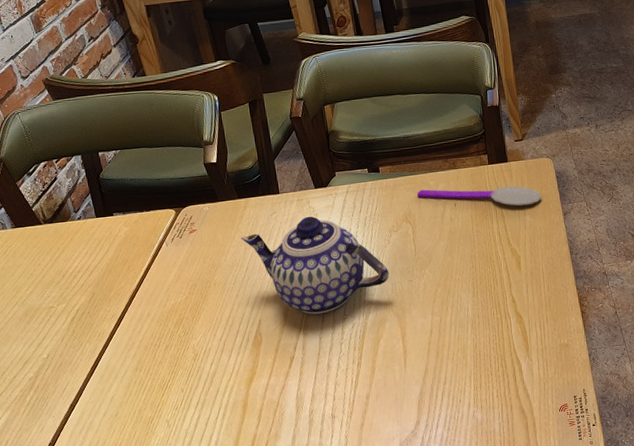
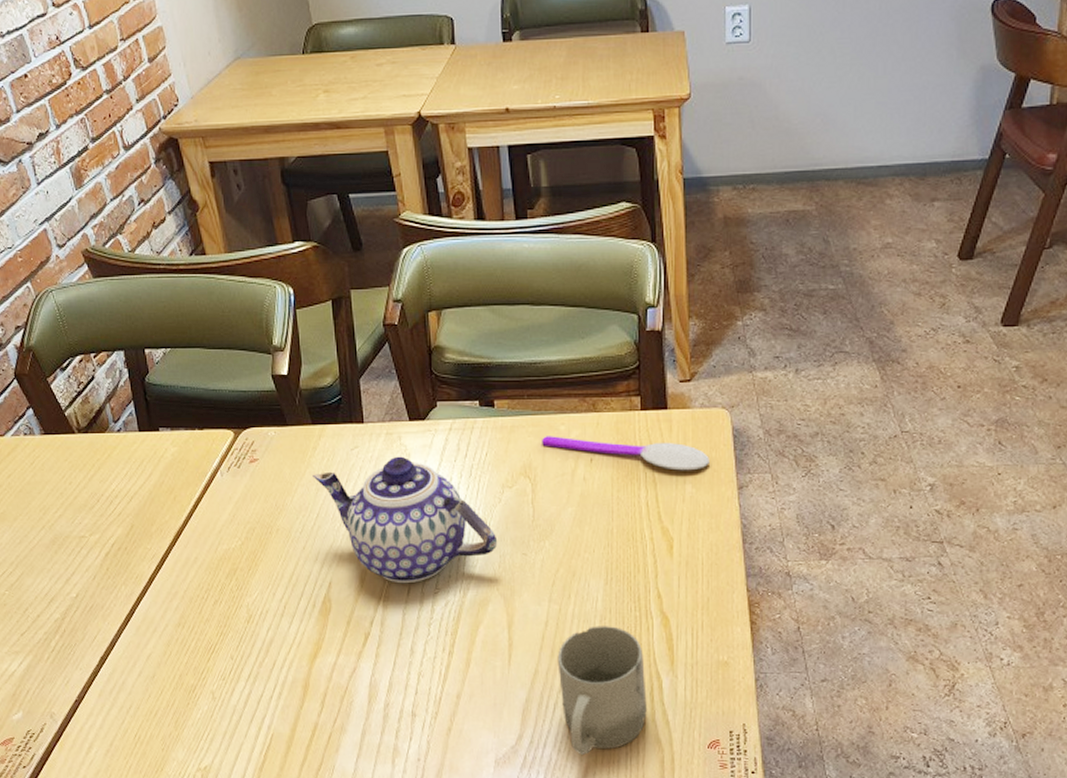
cup: none [441,327,512,430] -> present [557,626,647,755]

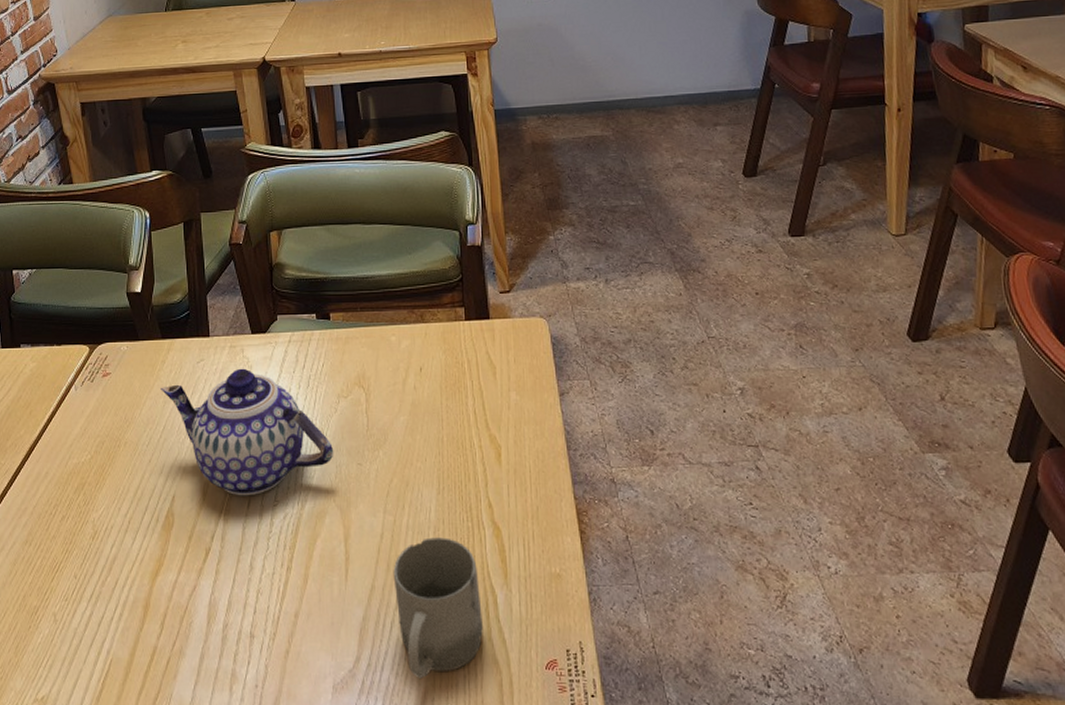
spoon: present [542,436,709,471] -> none [374,346,531,379]

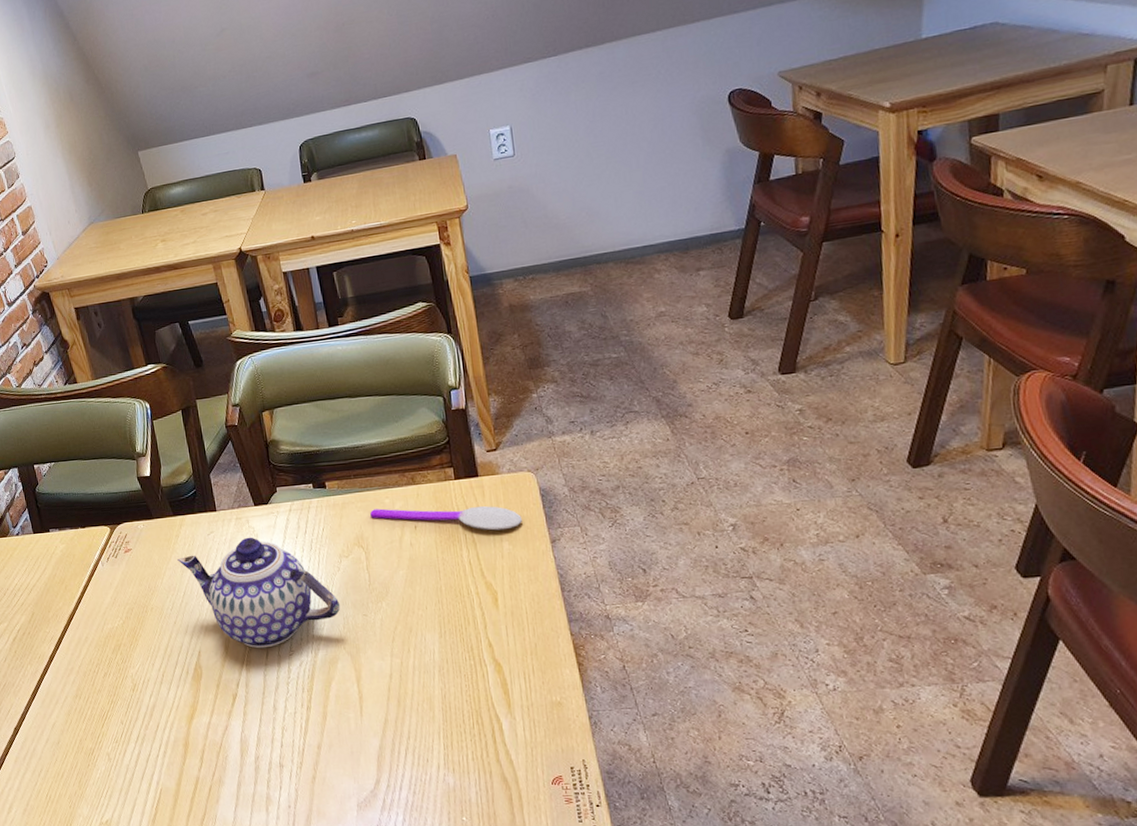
spoon: none [374,346,531,379] -> present [370,506,522,531]
cup: present [393,537,483,678] -> none [403,675,491,796]

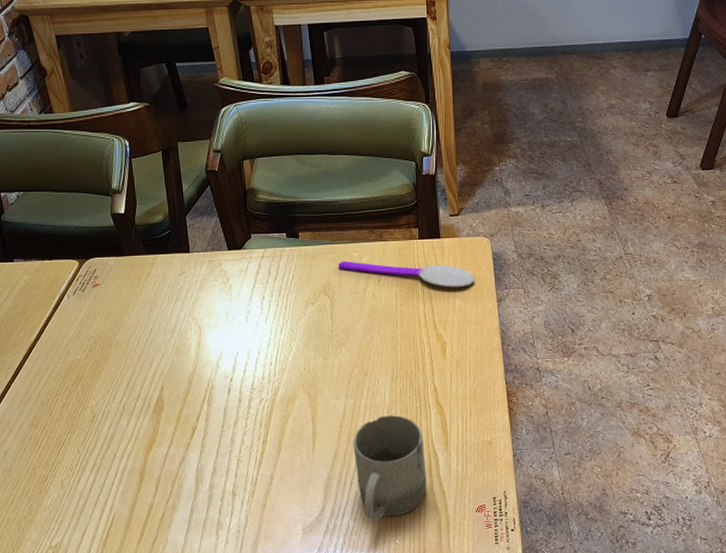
teapot: present [177,537,341,649] -> none [146,279,303,385]
cup: none [403,675,491,796] -> present [353,415,427,521]

